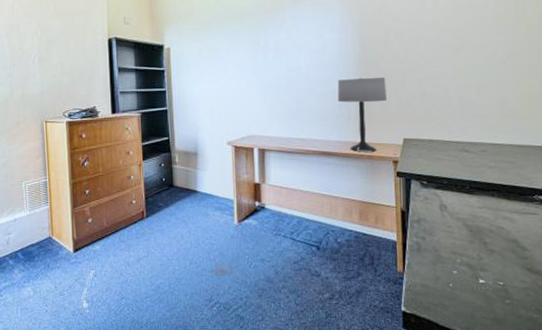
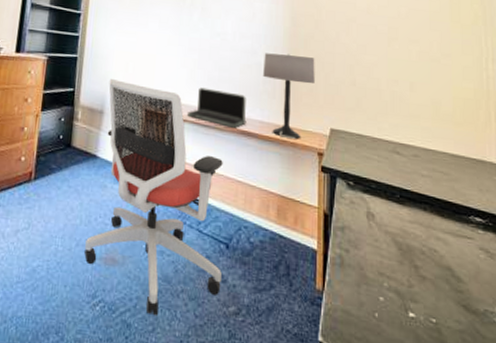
office chair: none [197,123,316,308] -> present [84,78,223,315]
laptop: none [272,119,326,151] -> present [188,87,247,128]

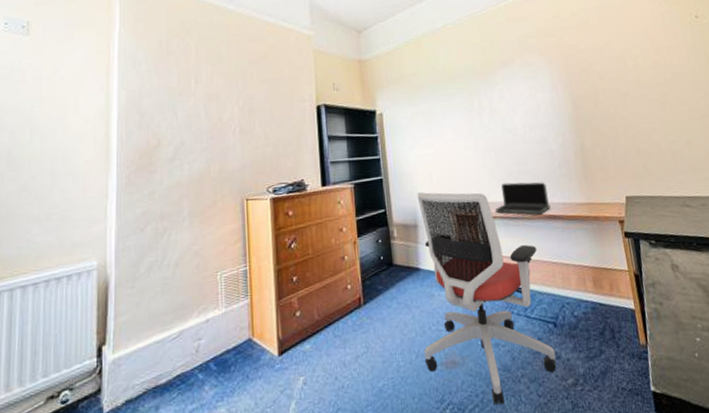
table lamp: present [263,53,315,139] -> none [554,135,604,214]

